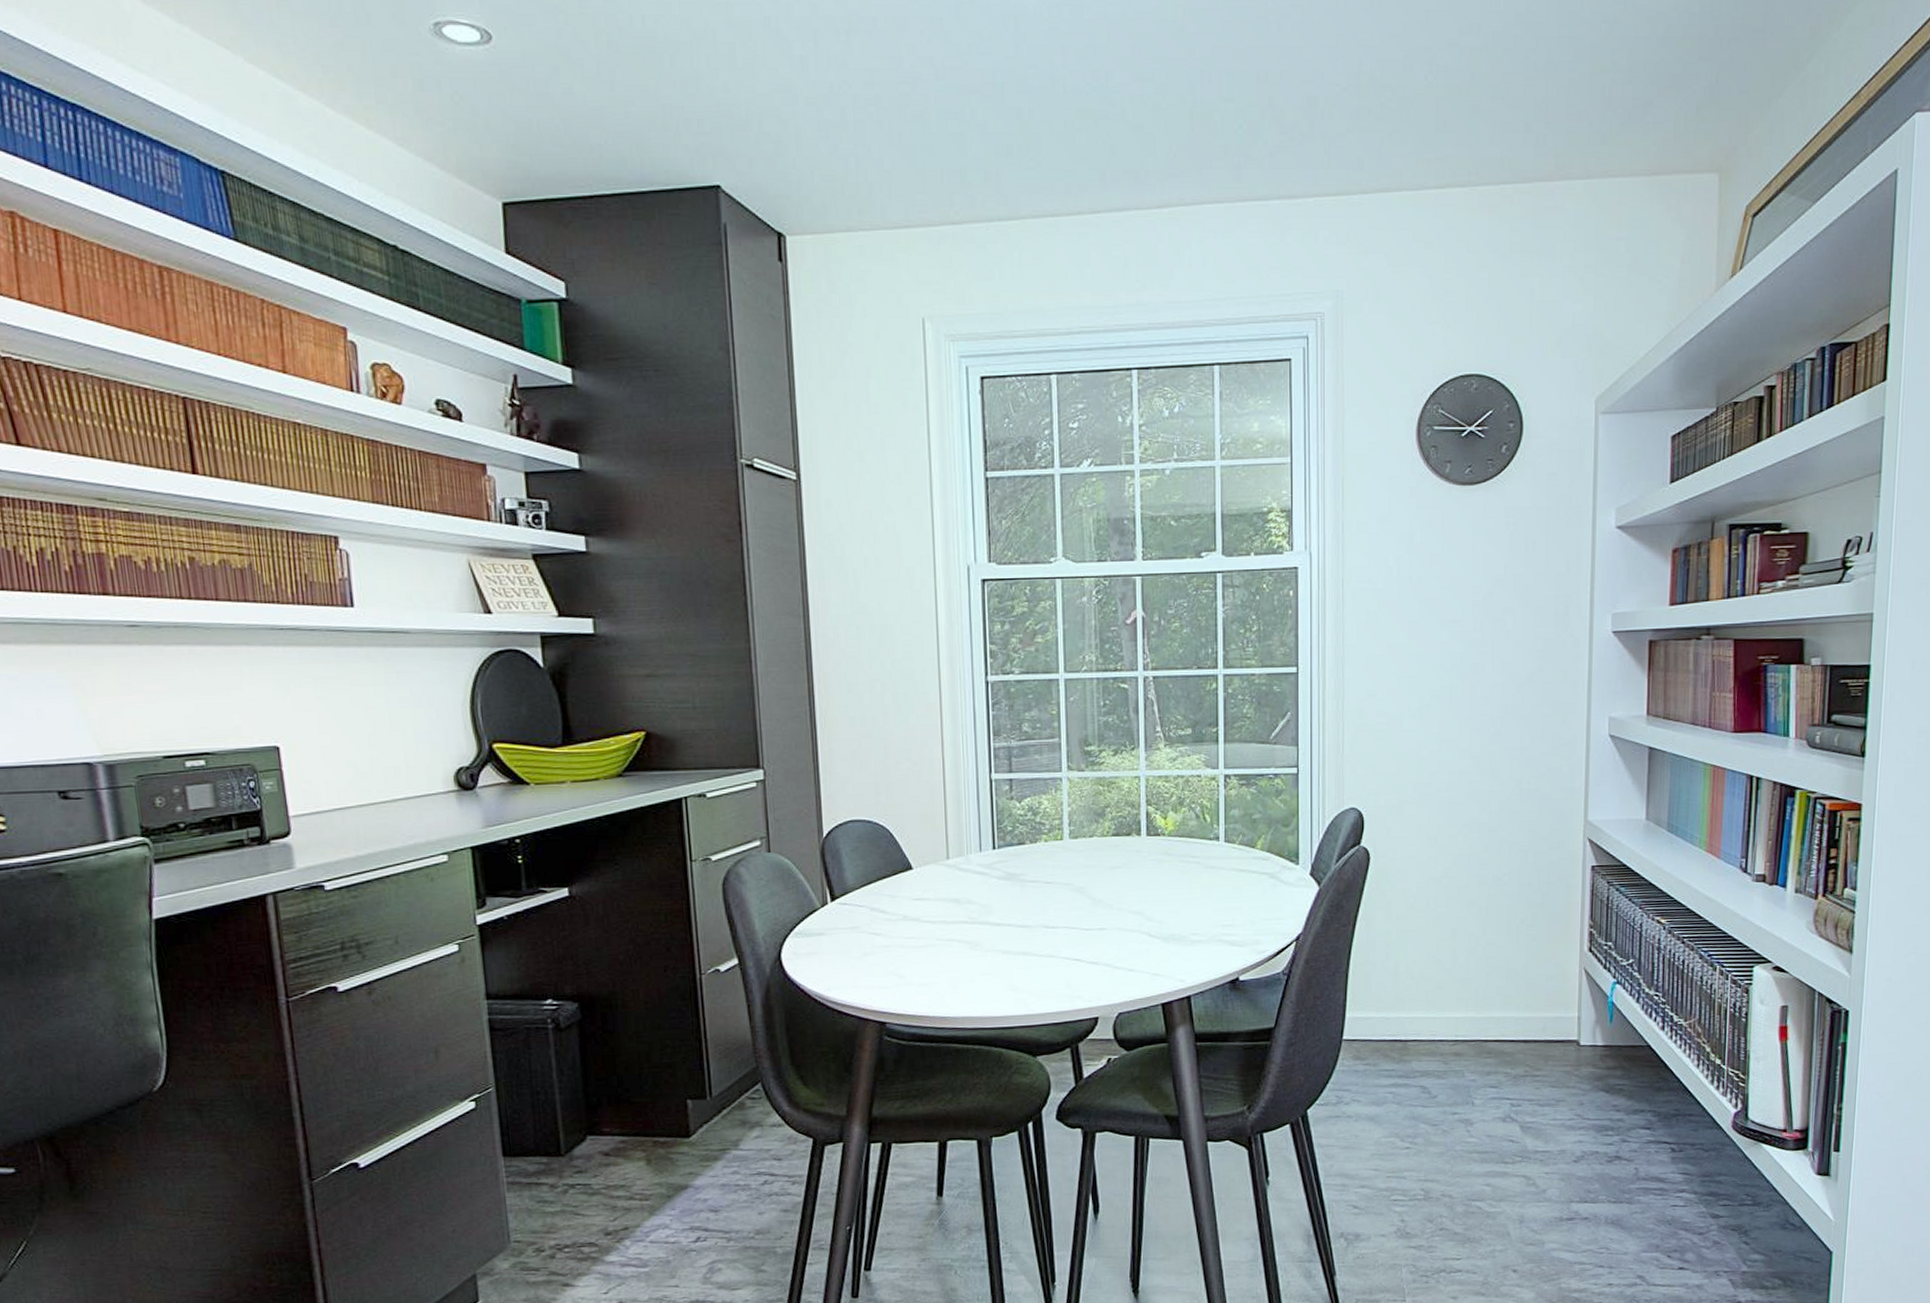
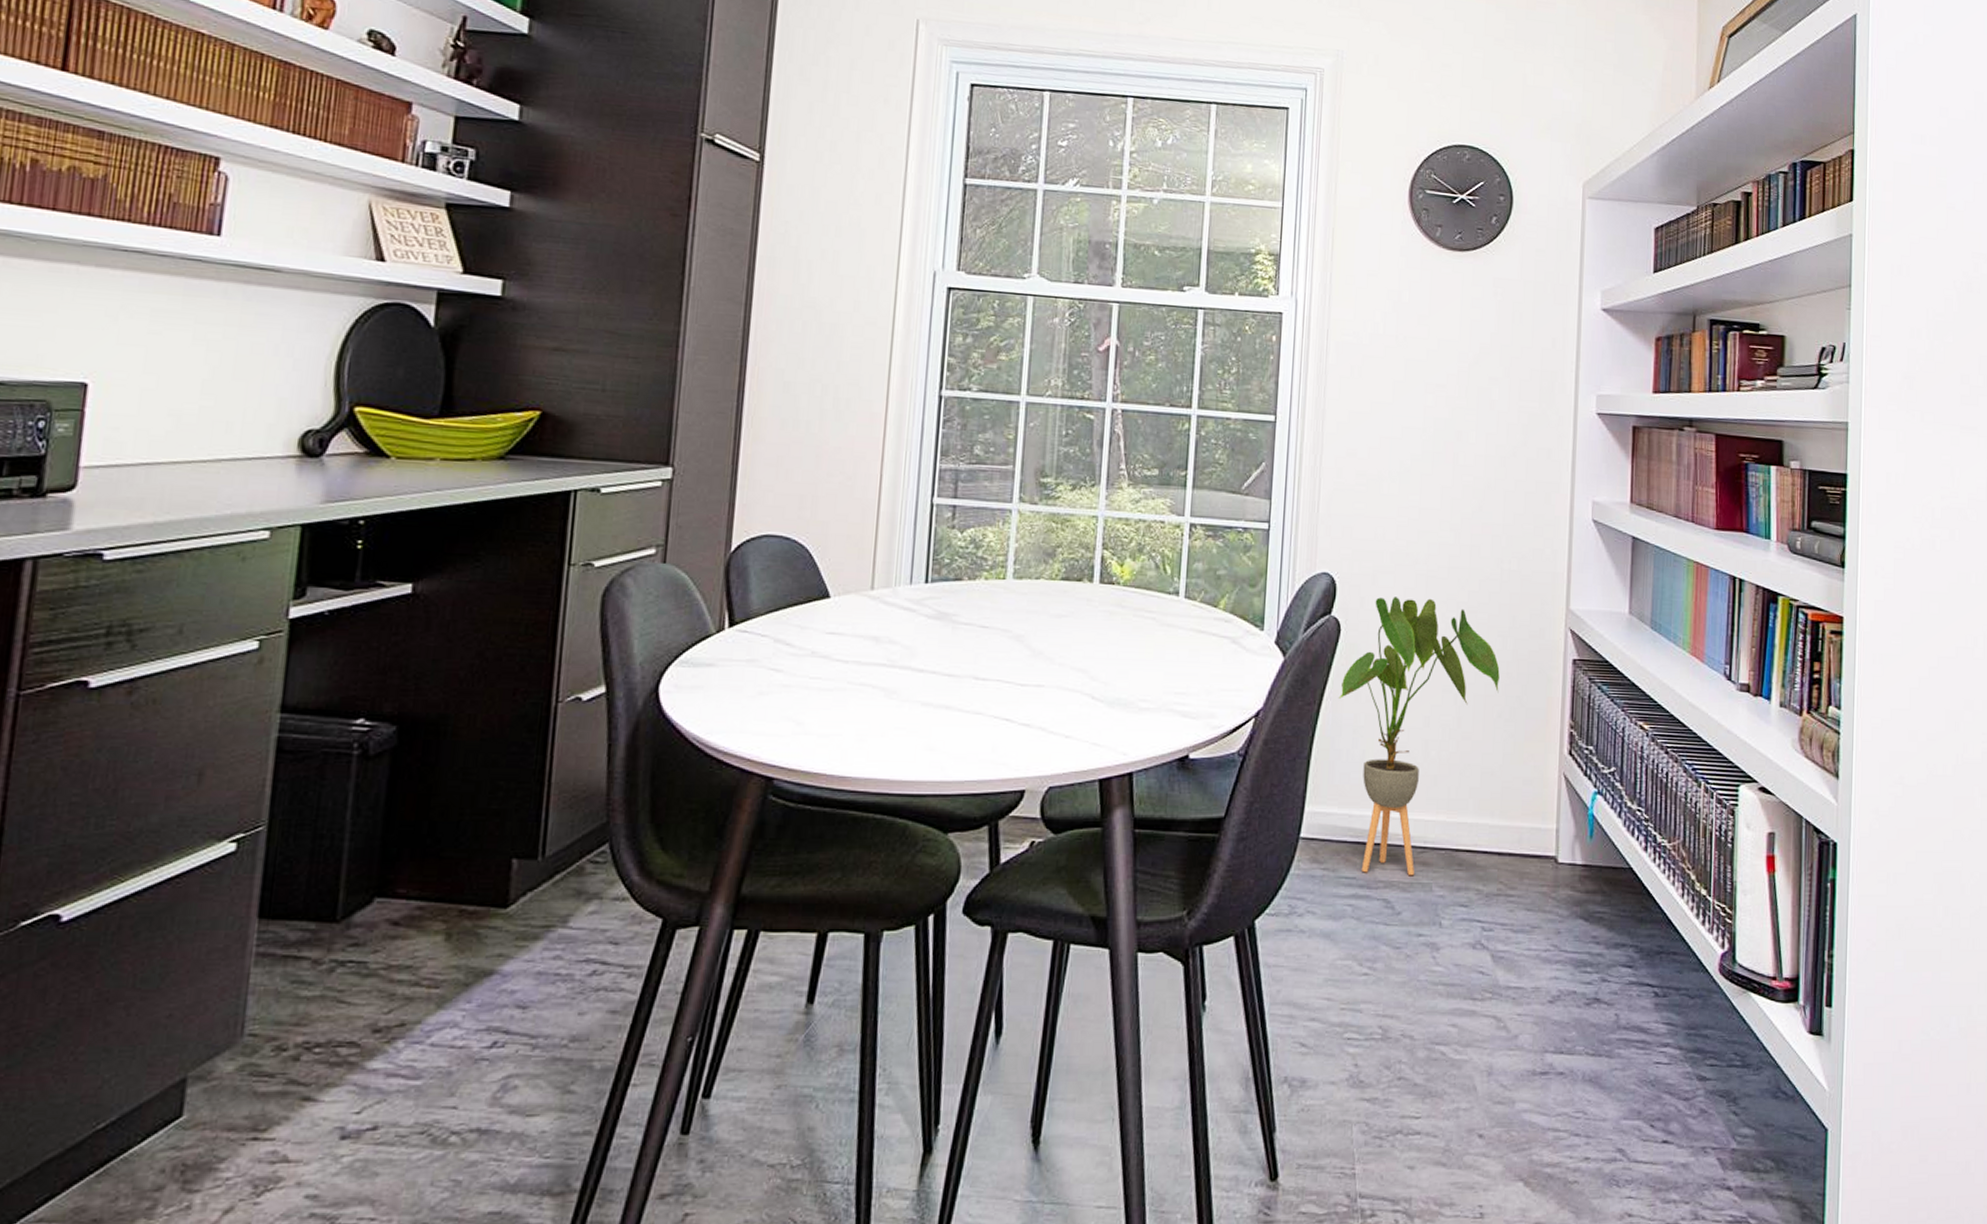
house plant: none [1371,822,1522,1066] -> present [1338,597,1500,876]

